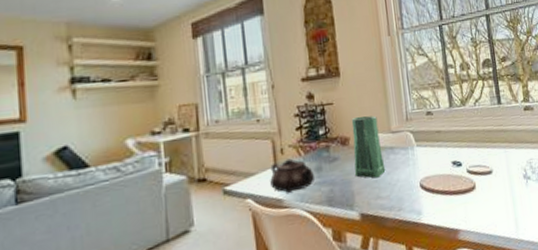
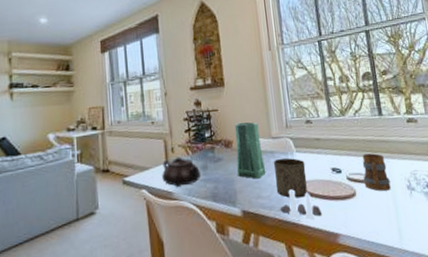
cup: none [393,153,428,196] -> present [273,157,307,198]
salt and pepper shaker set: none [400,186,442,219] -> present [279,189,322,221]
mug: none [481,143,509,183] -> present [362,153,391,191]

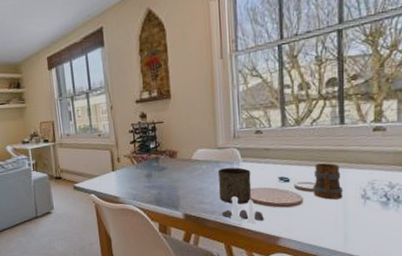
teapot: present [162,157,200,187] -> none [109,166,145,192]
vase: present [234,122,266,179] -> none [179,133,210,187]

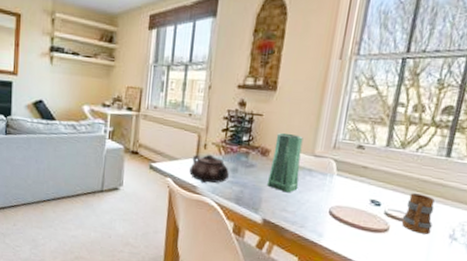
teapot: none [109,166,145,192] -> present [189,154,229,183]
vase: none [179,133,210,187] -> present [266,132,303,193]
cup: present [217,167,252,205] -> none [305,178,343,221]
salt and pepper shaker set: present [221,196,264,225] -> none [302,210,346,245]

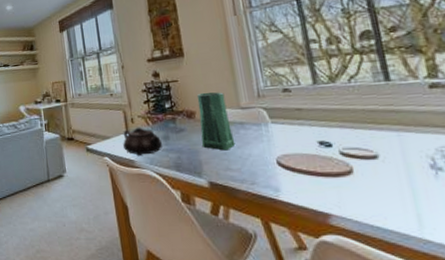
mug: present [401,193,435,235] -> none [361,125,405,170]

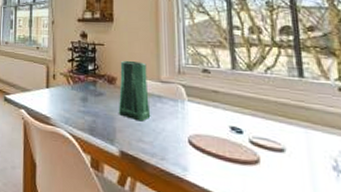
teapot: present [123,127,162,156] -> none [41,84,79,114]

